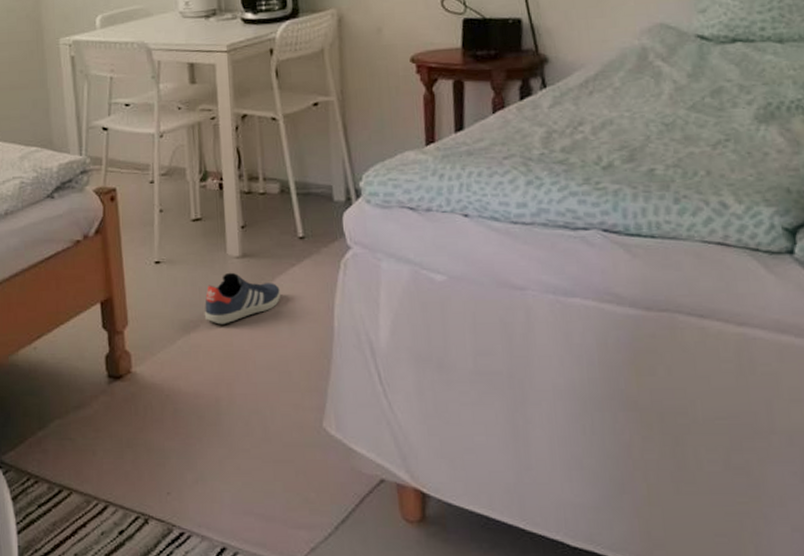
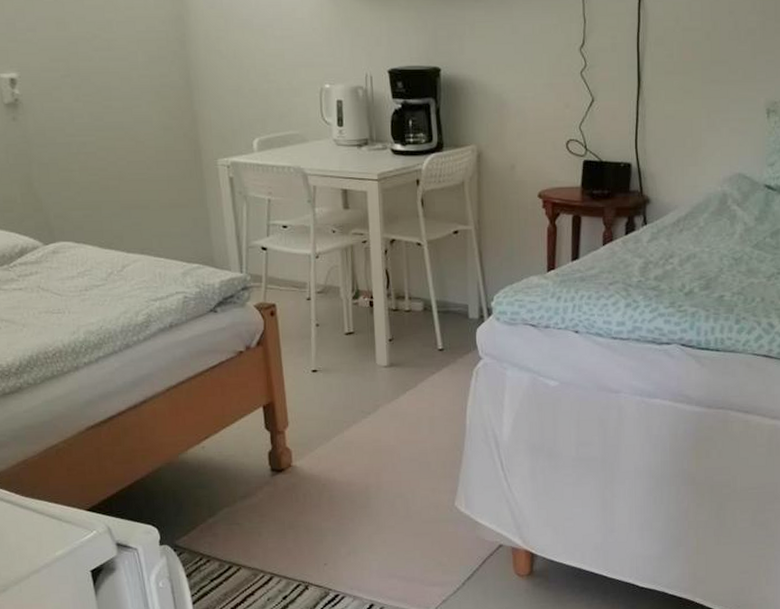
sneaker: present [204,272,281,325] -> none [356,379,423,424]

